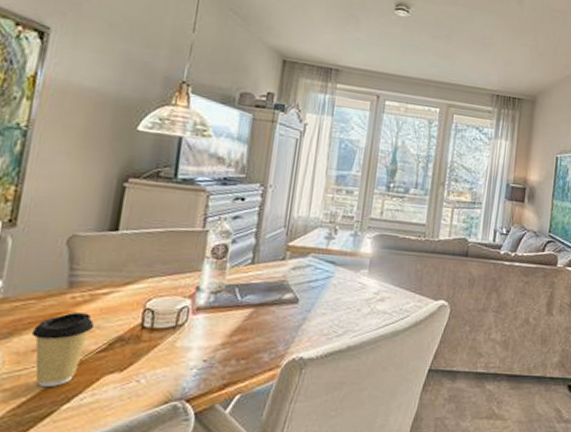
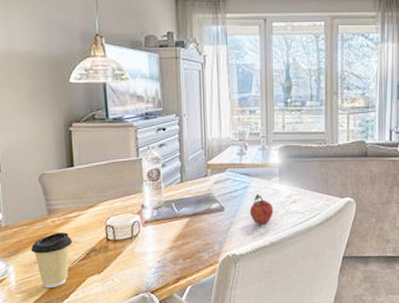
fruit: none [328,287,357,325] -> present [249,194,274,226]

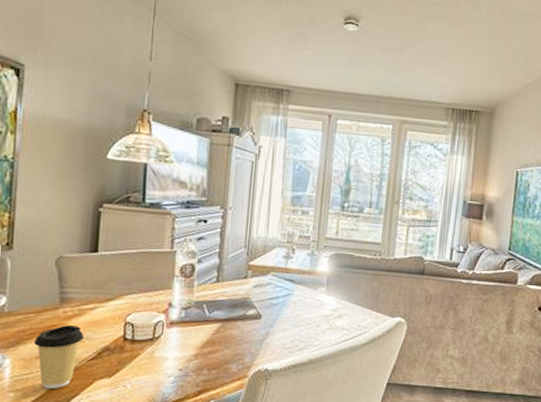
fruit: present [249,194,274,226] -> none [289,304,316,340]

